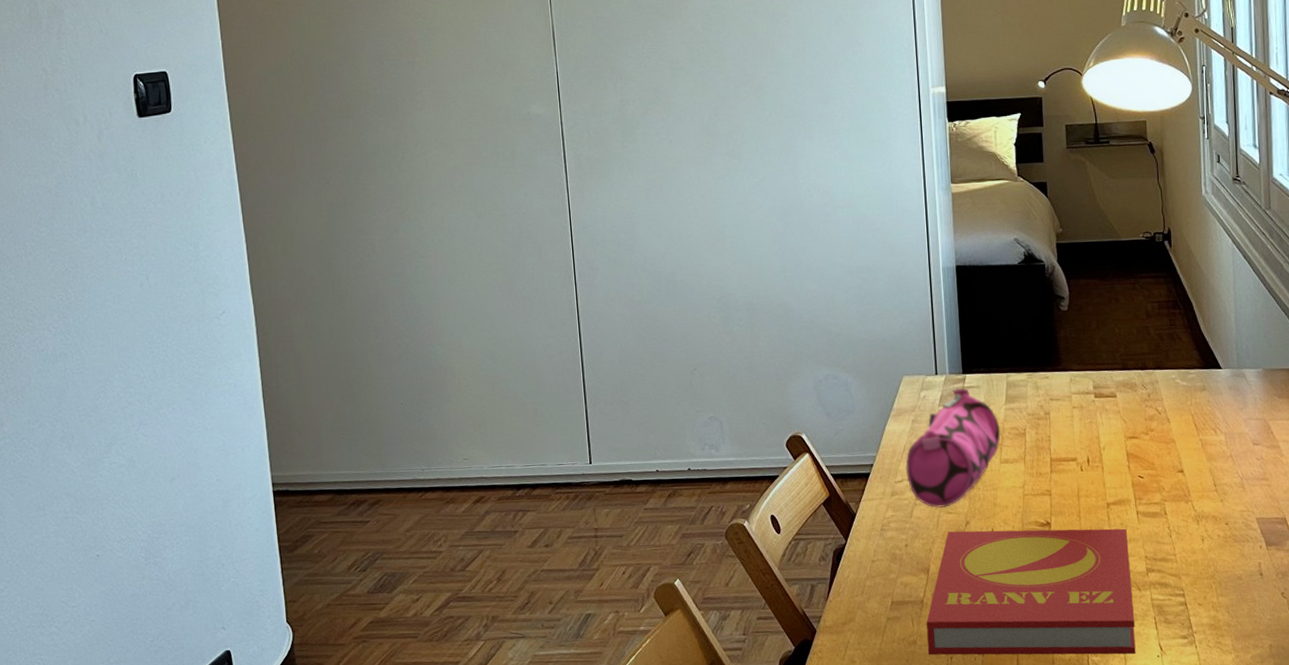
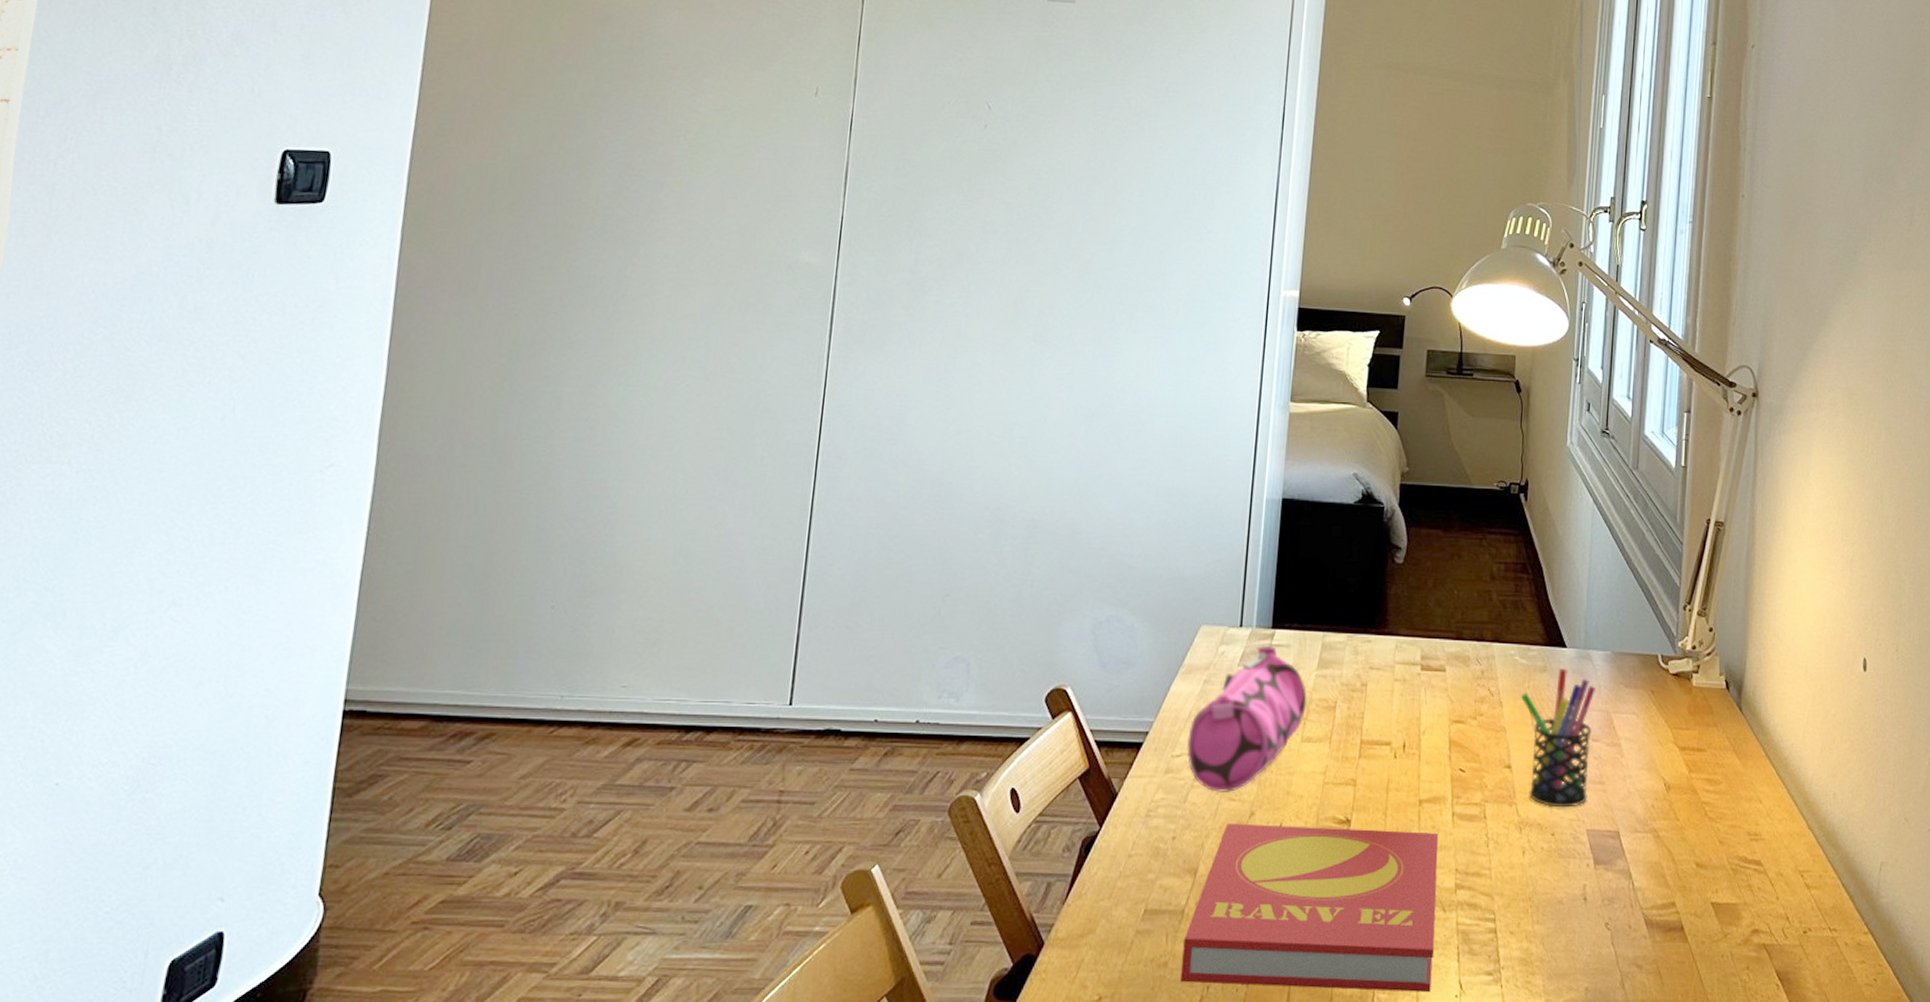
pen holder: none [1185,385,1254,502] -> present [1520,667,1595,808]

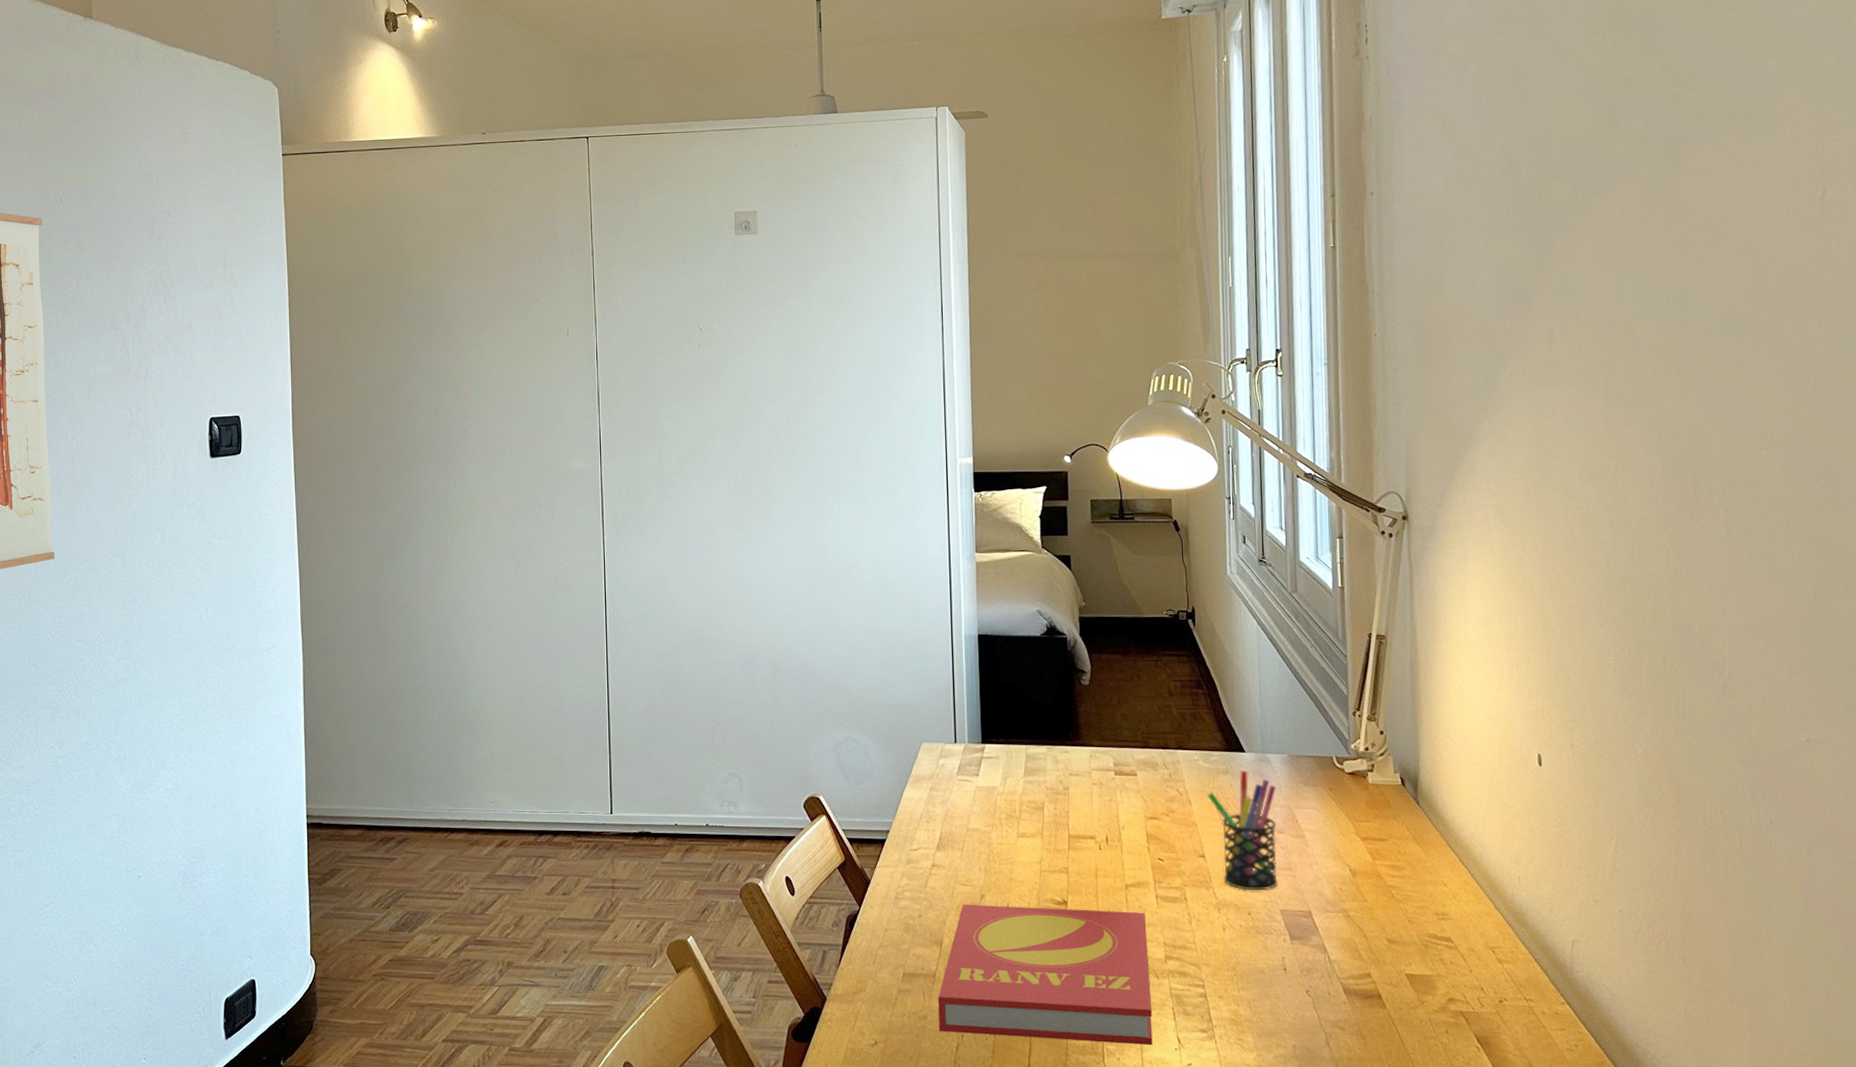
pencil case: present [1186,645,1307,792] -> none [921,757,1019,879]

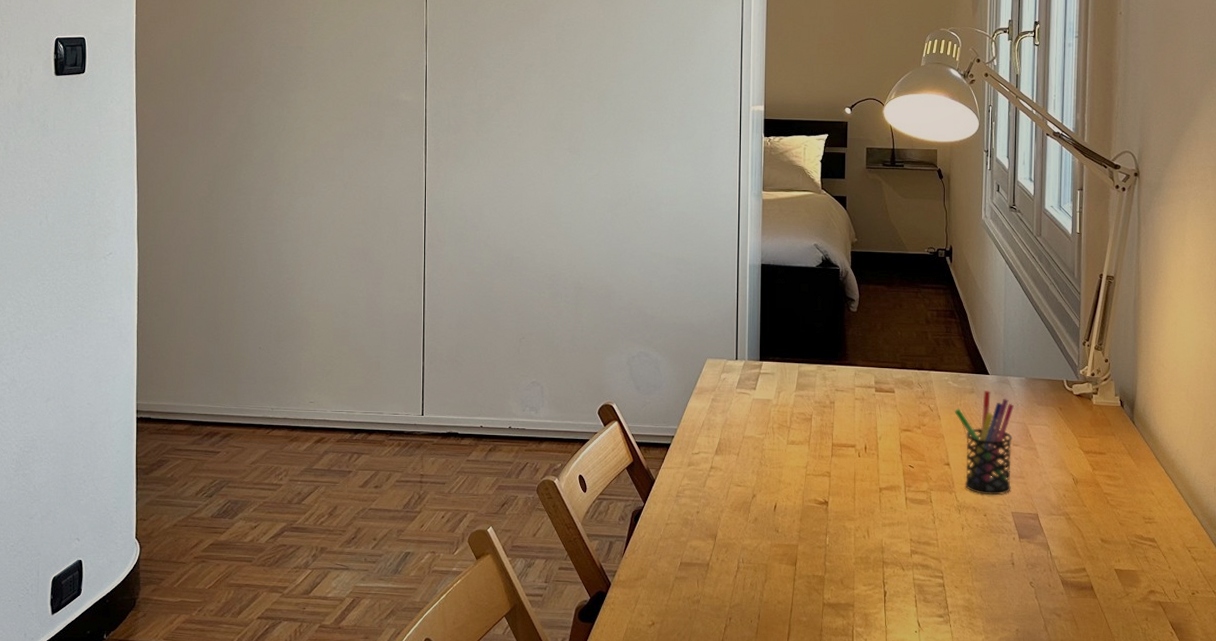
book: present [938,904,1153,1046] -> none [710,503,897,629]

